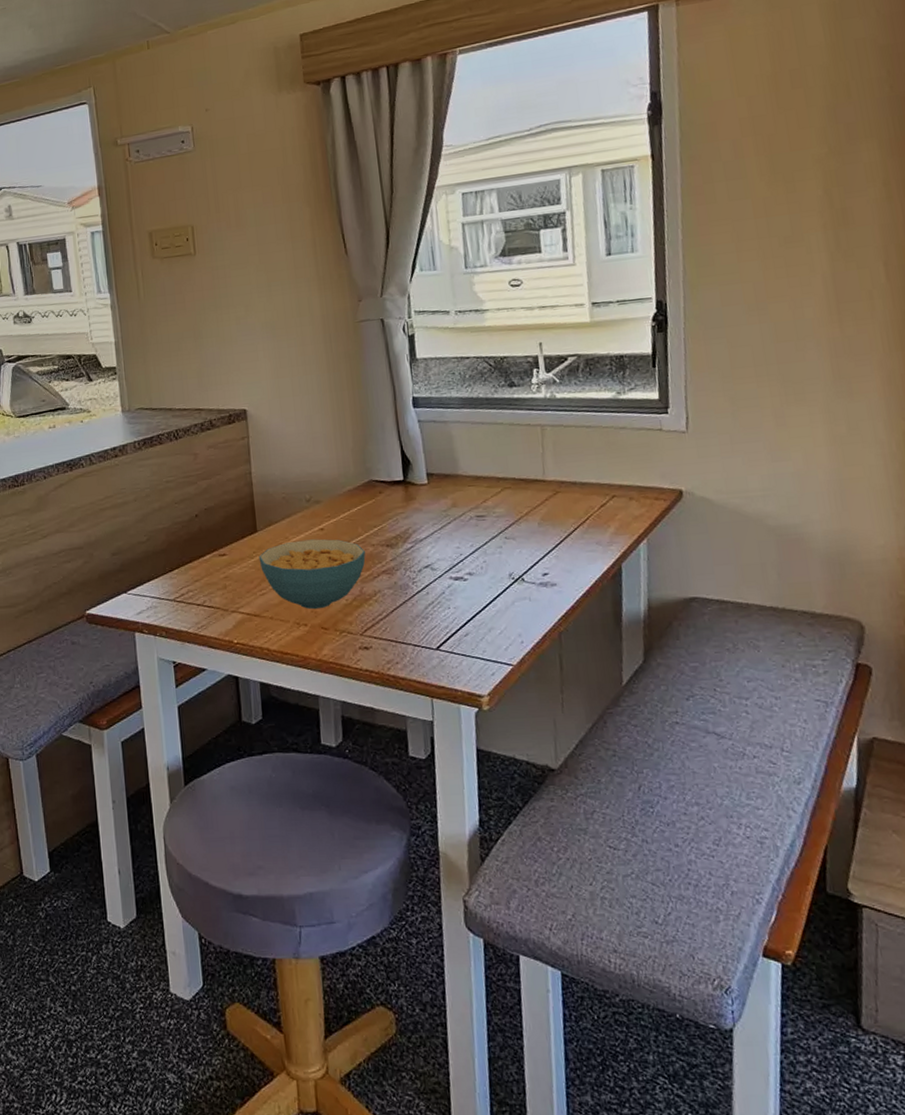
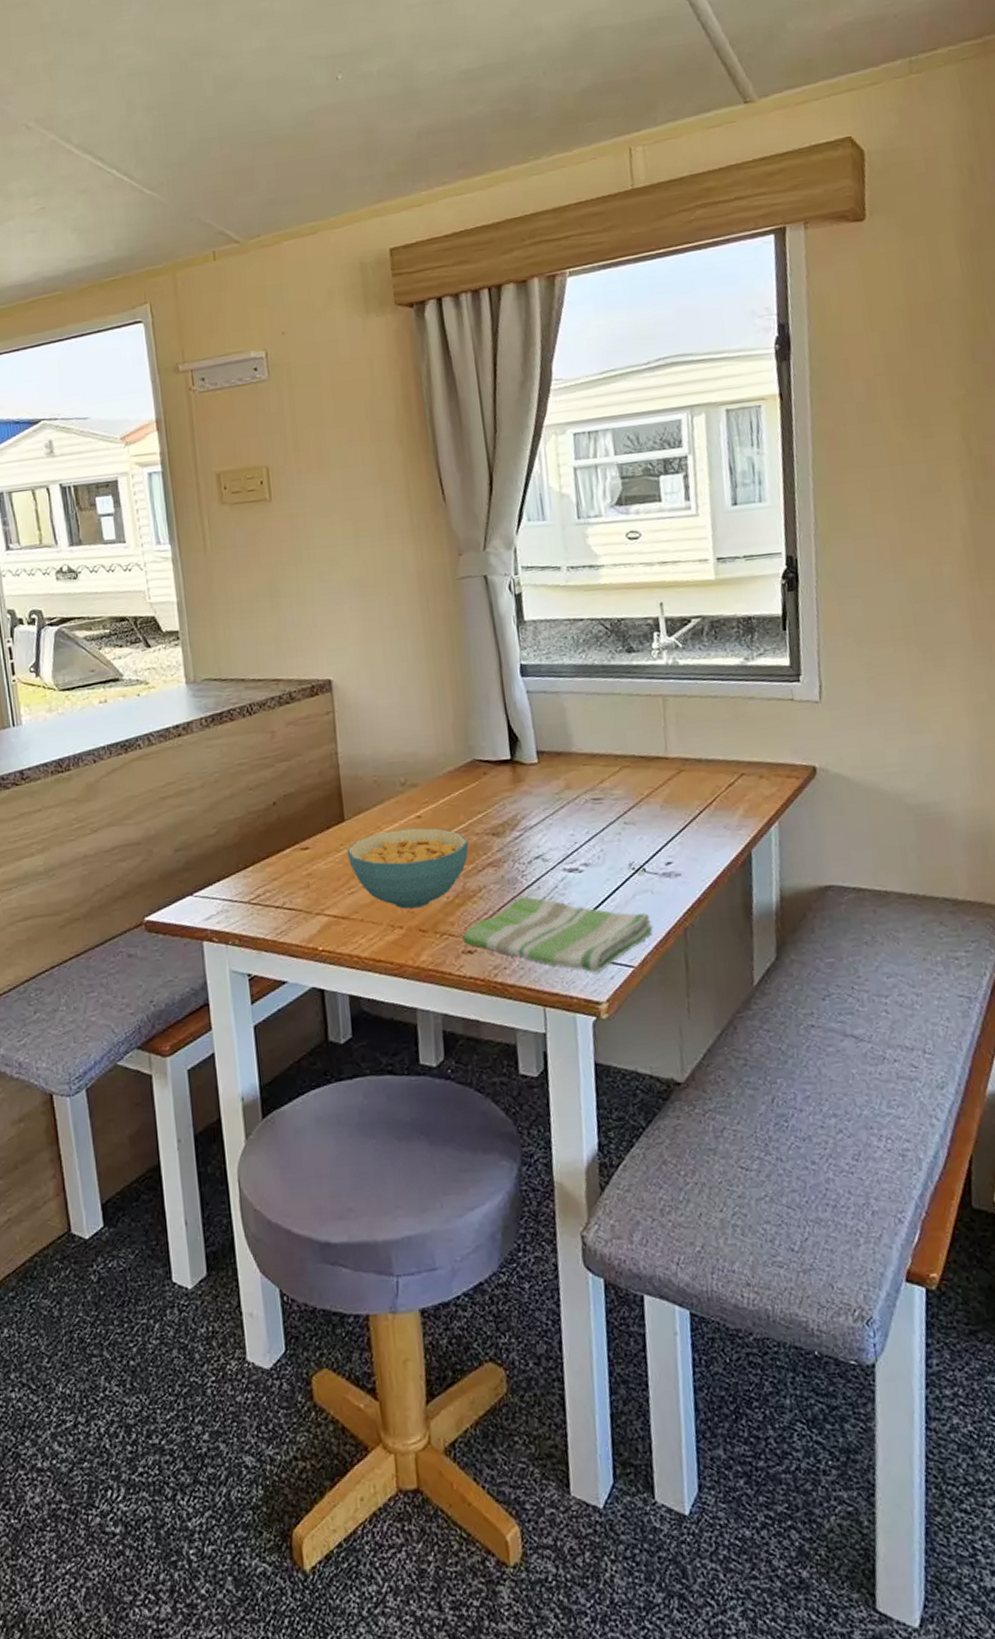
dish towel: none [359,601,531,670] -> present [462,896,653,973]

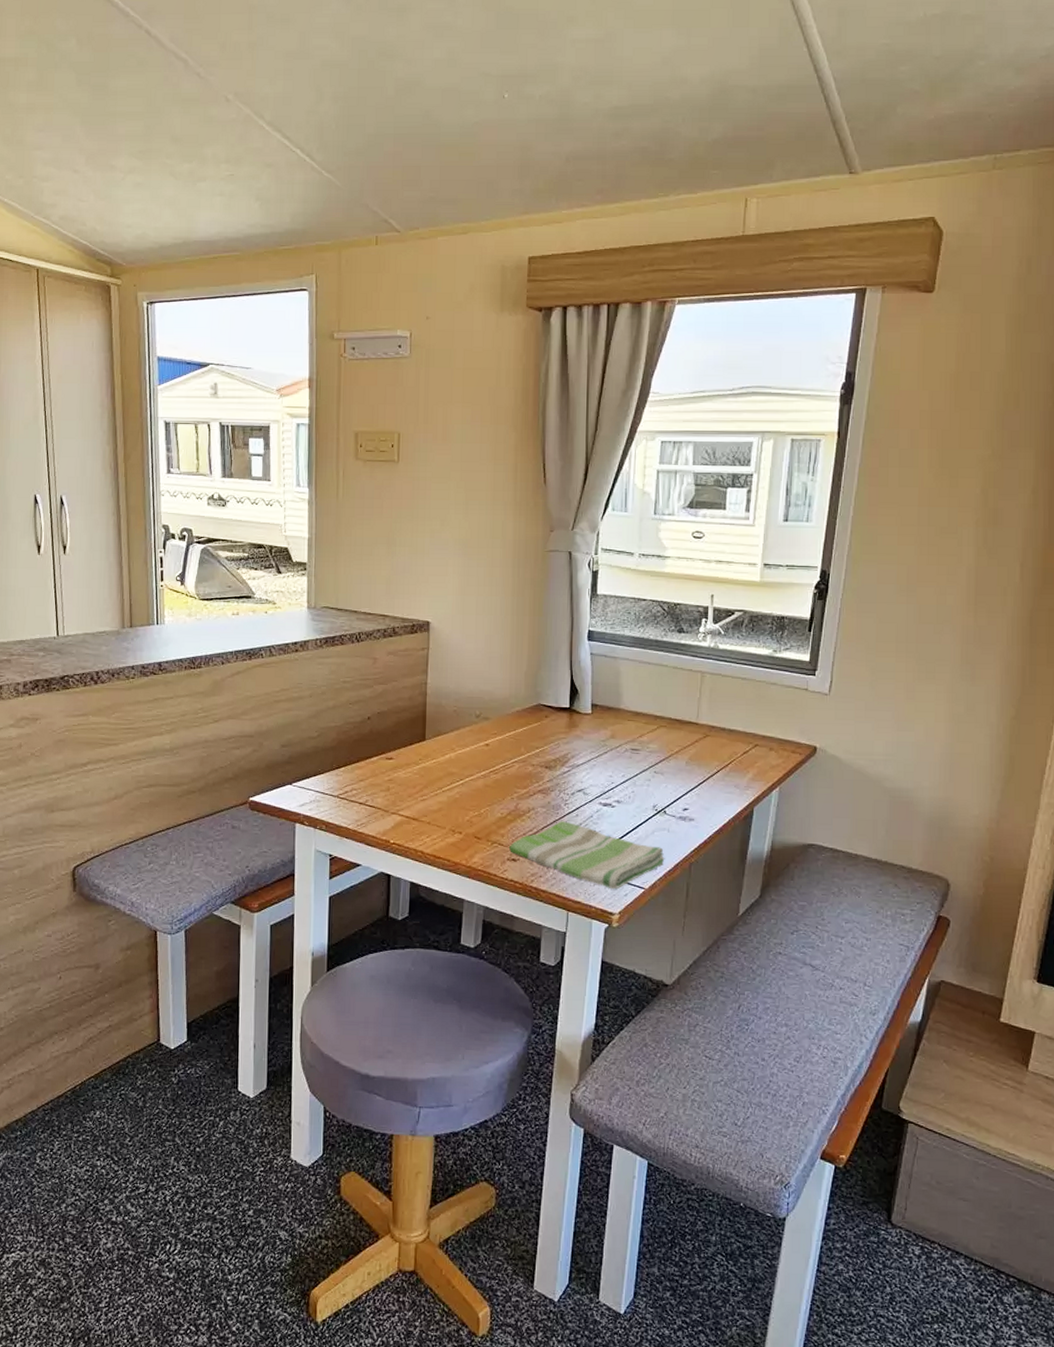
cereal bowl: present [346,828,469,909] -> none [424,753,526,820]

